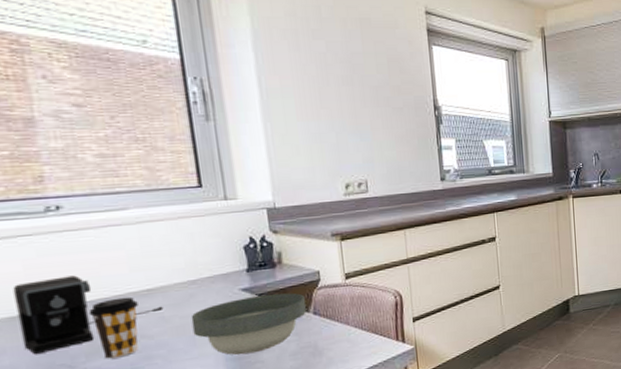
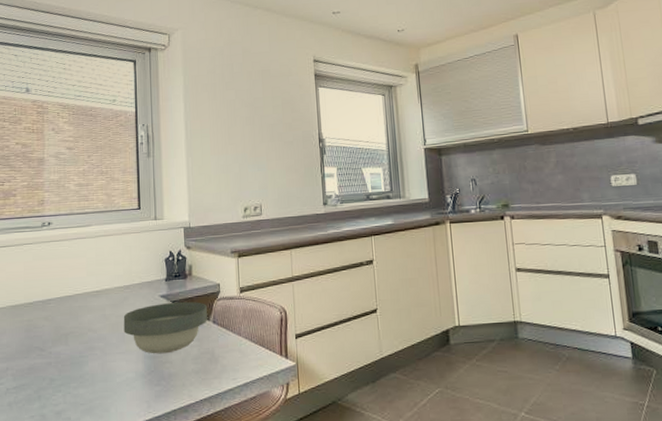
coffee maker: present [12,275,164,355] -> none [16,276,106,338]
coffee cup: present [88,296,139,359] -> none [58,296,90,346]

